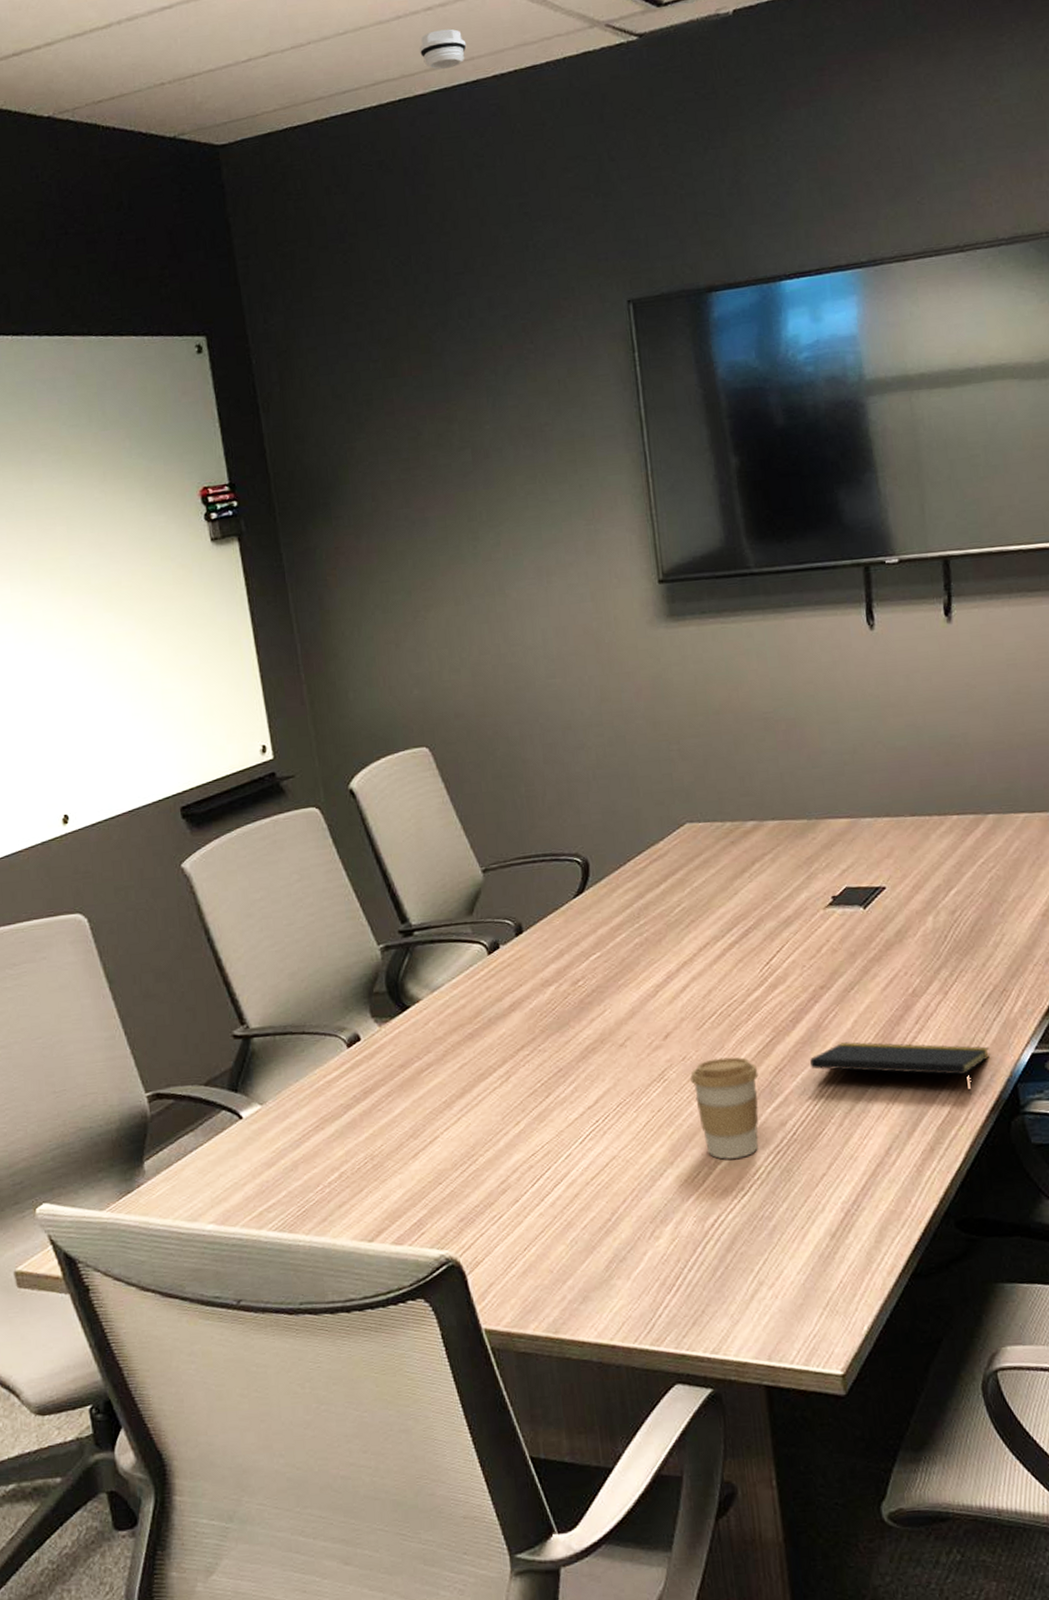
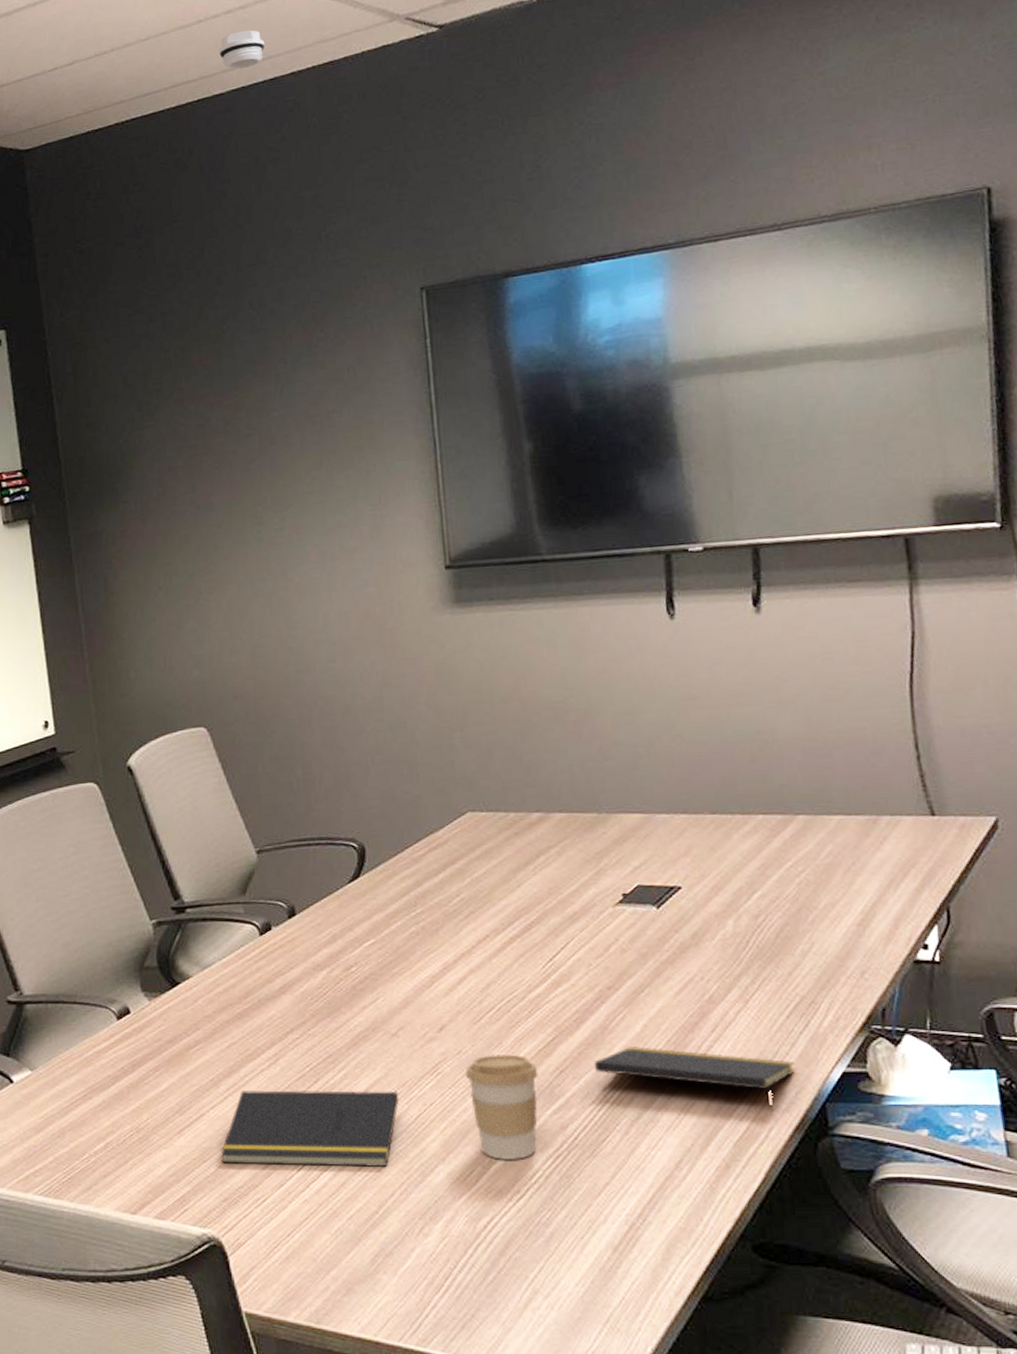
notepad: none [455,1101,629,1185] -> present [220,1089,400,1168]

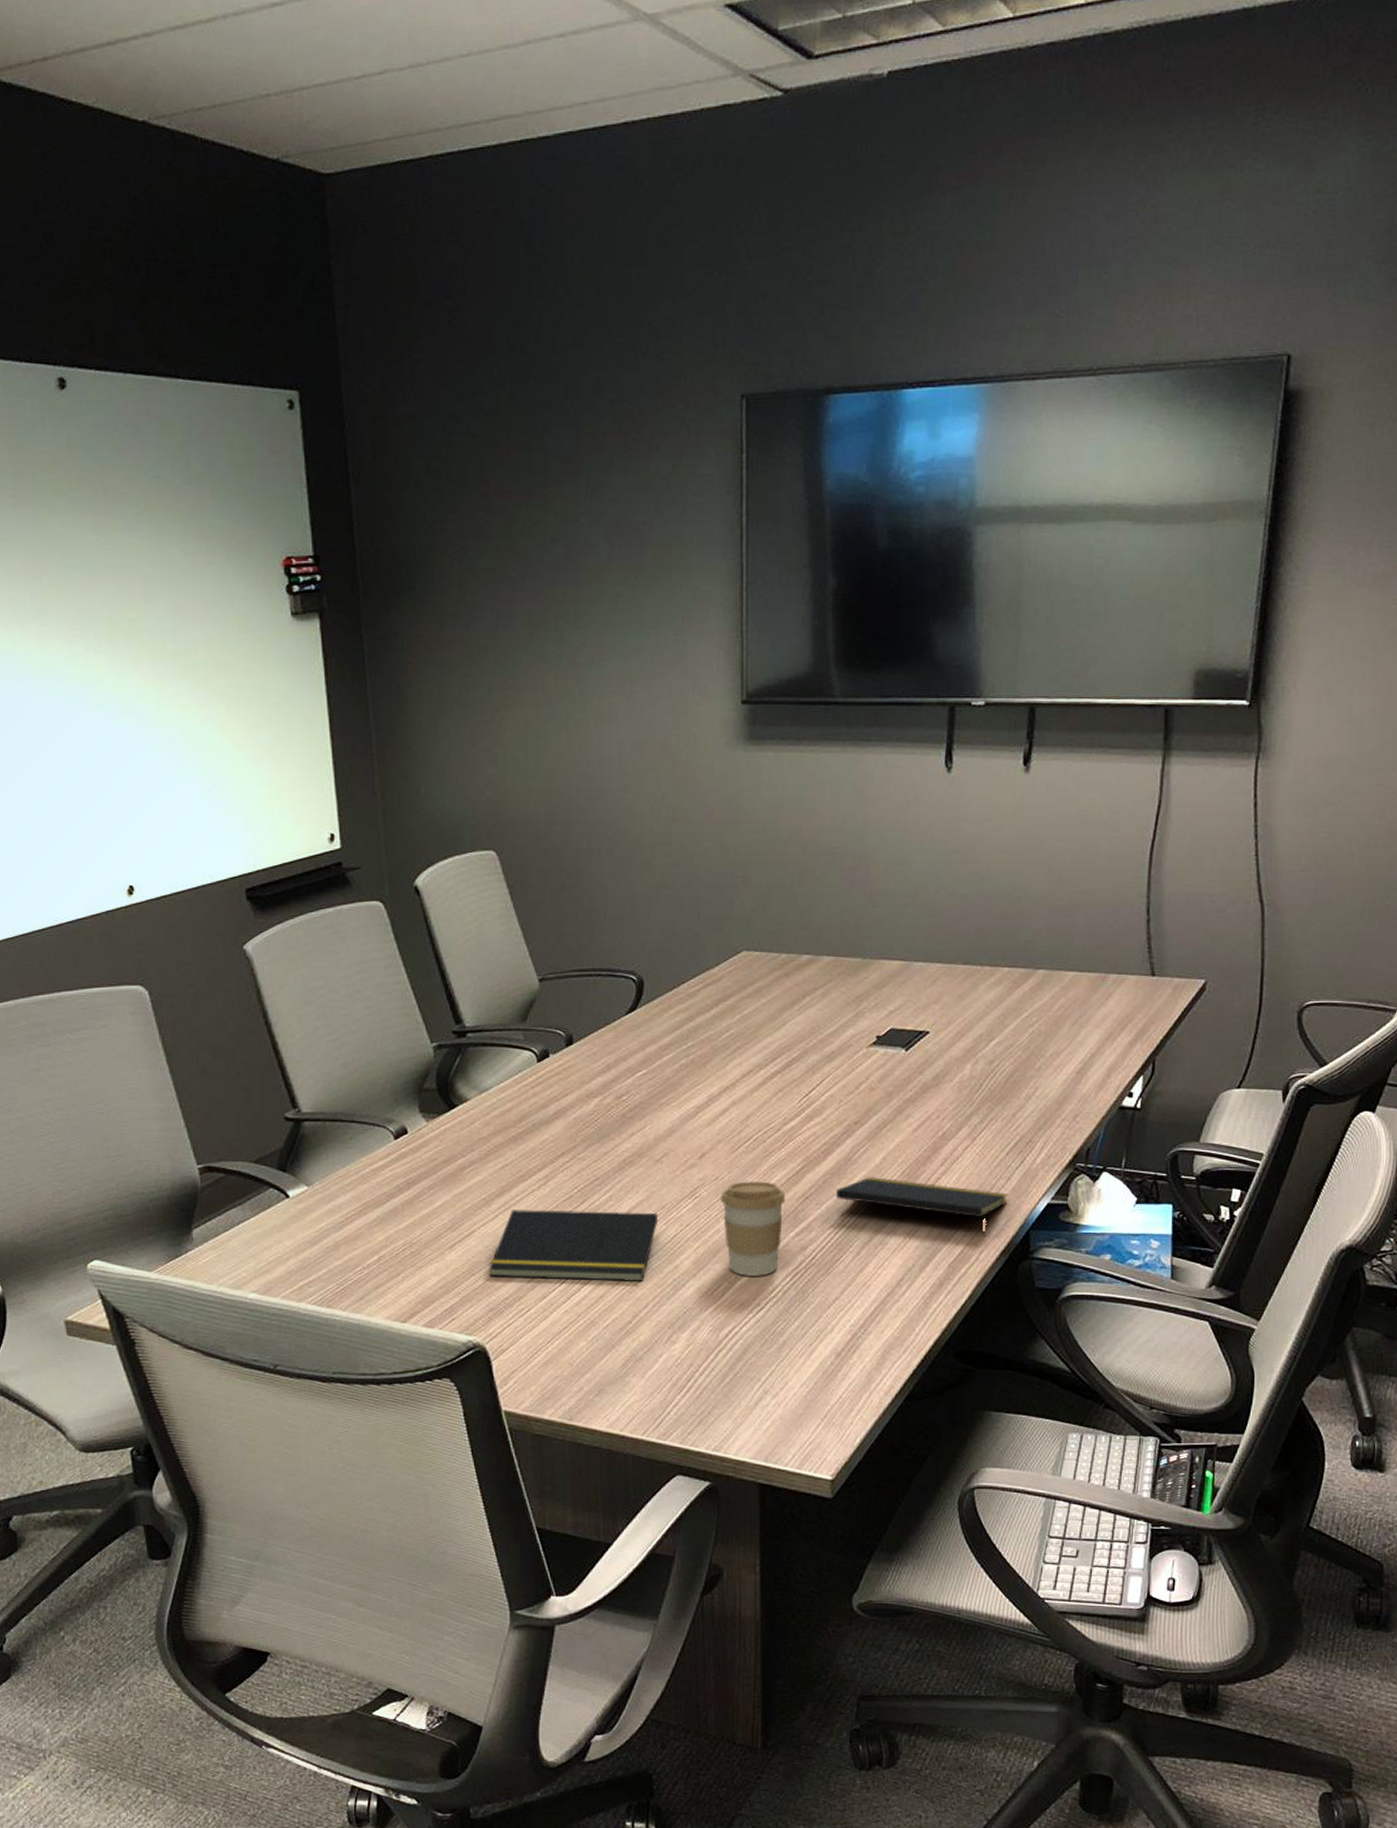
smoke detector: present [219,30,265,70] -> none [548,62,598,110]

